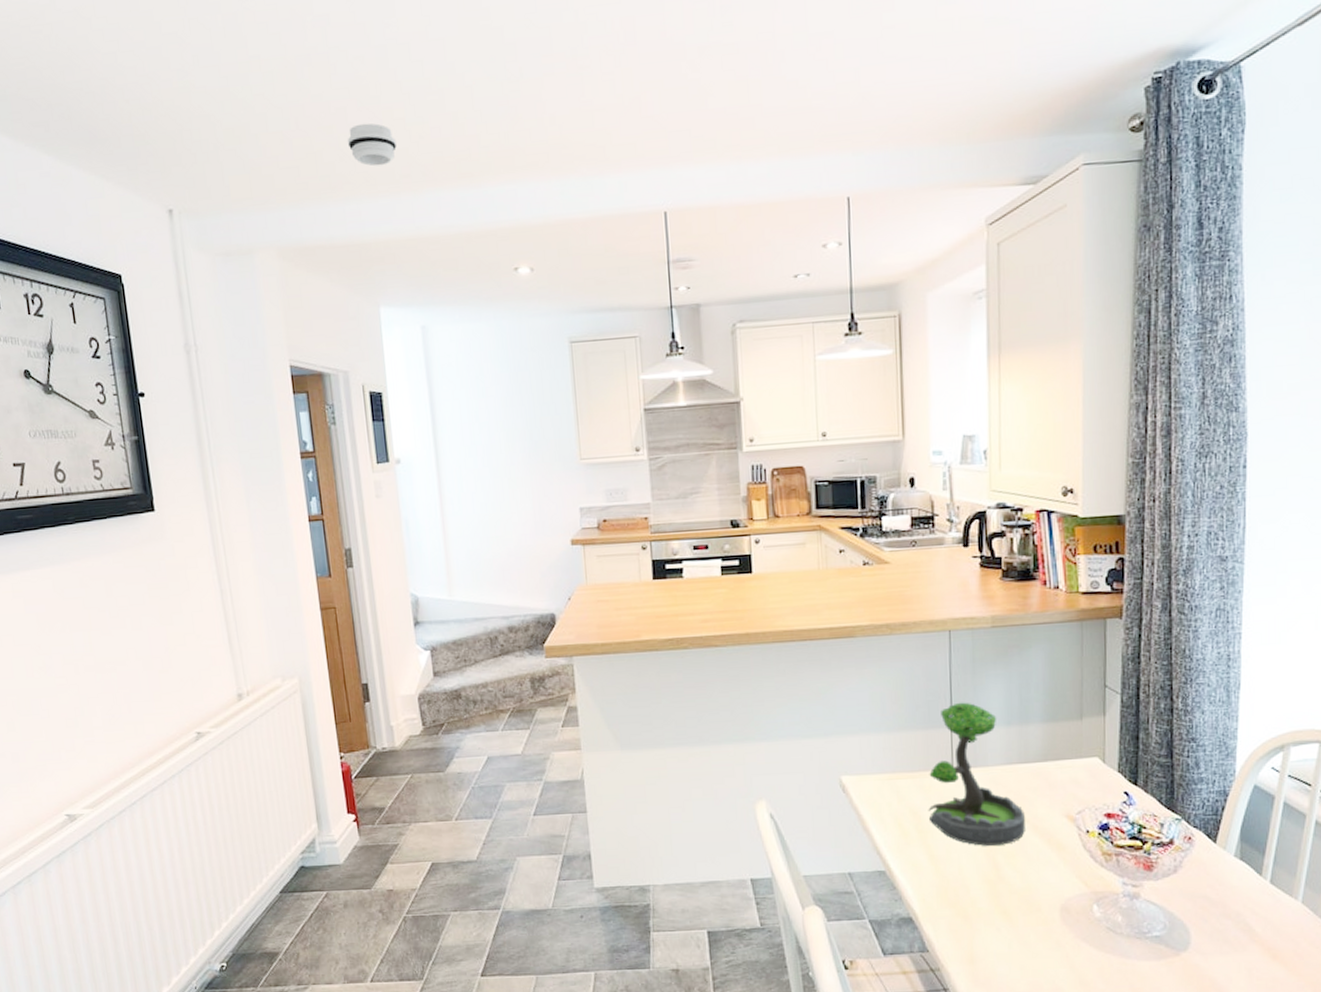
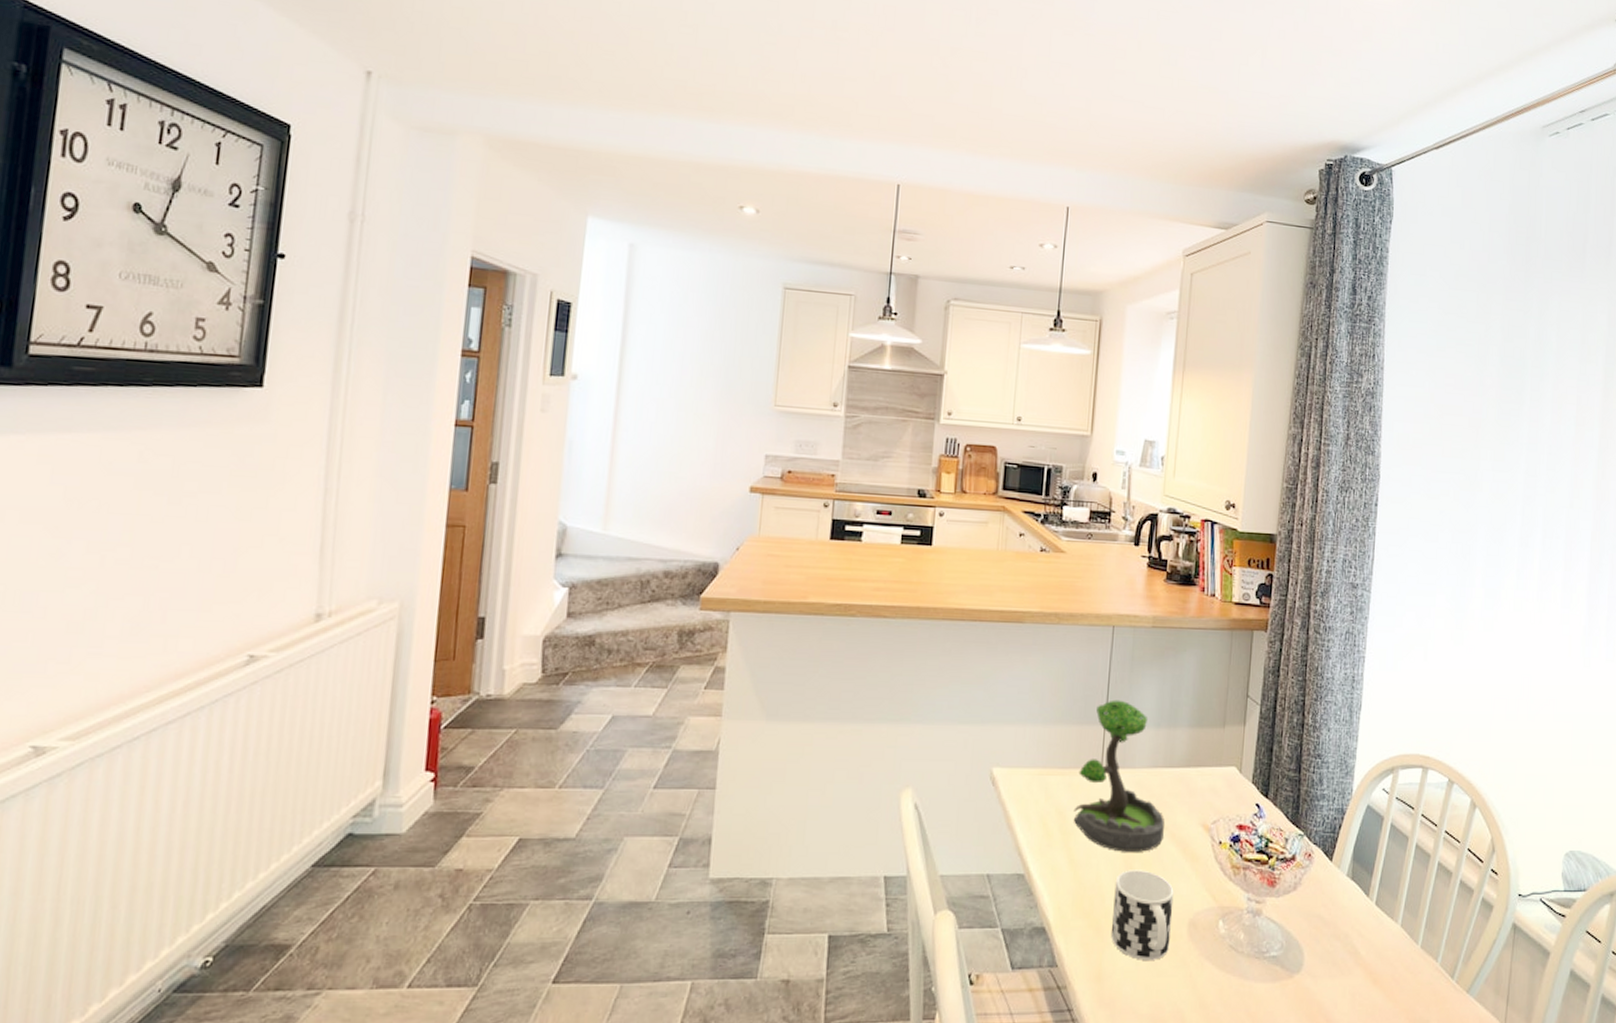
smoke detector: present [347,123,397,167] -> none [587,36,640,81]
cup: none [978,861,1043,944] -> present [1110,870,1174,960]

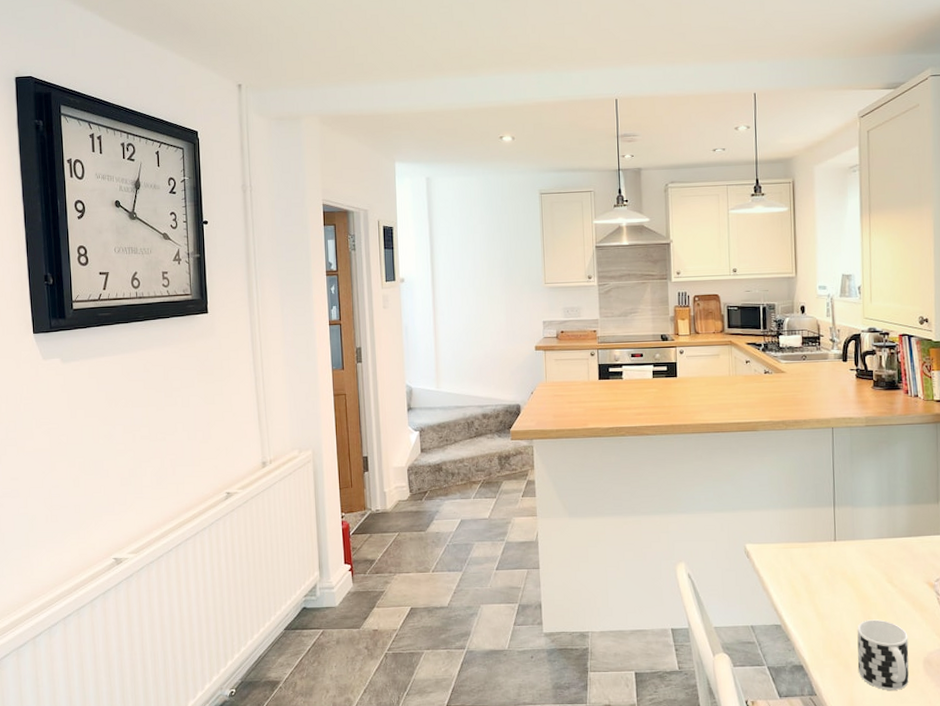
plant: present [1073,699,1164,852] -> none [815,486,894,606]

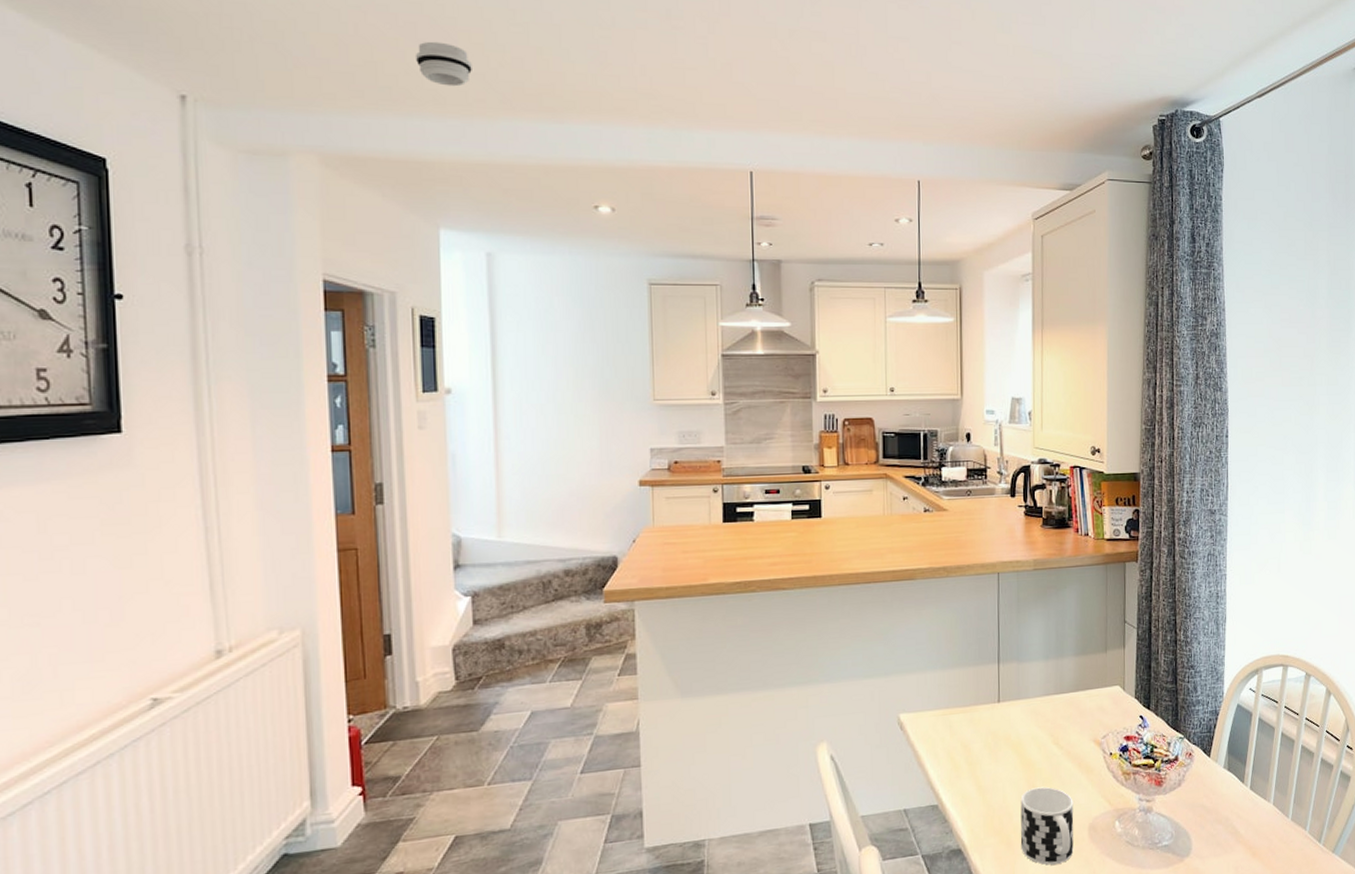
smoke detector: none [378,26,415,58] -> present [415,41,472,87]

